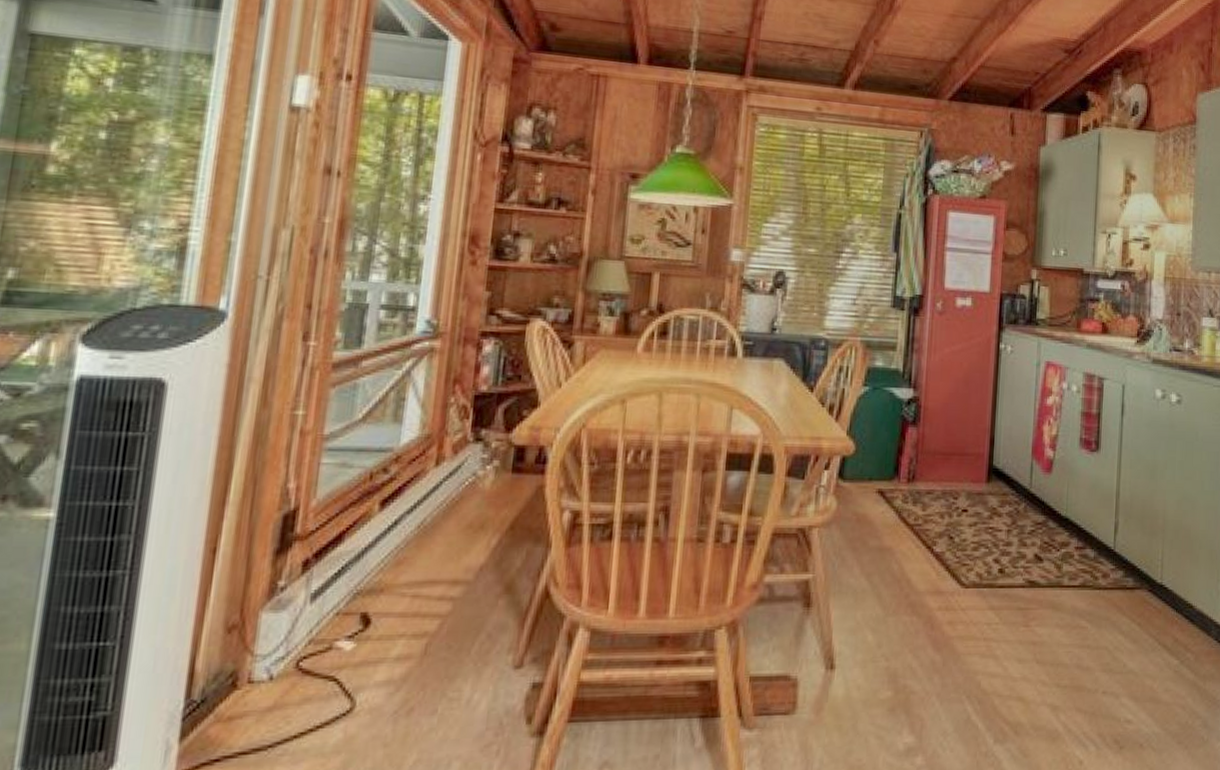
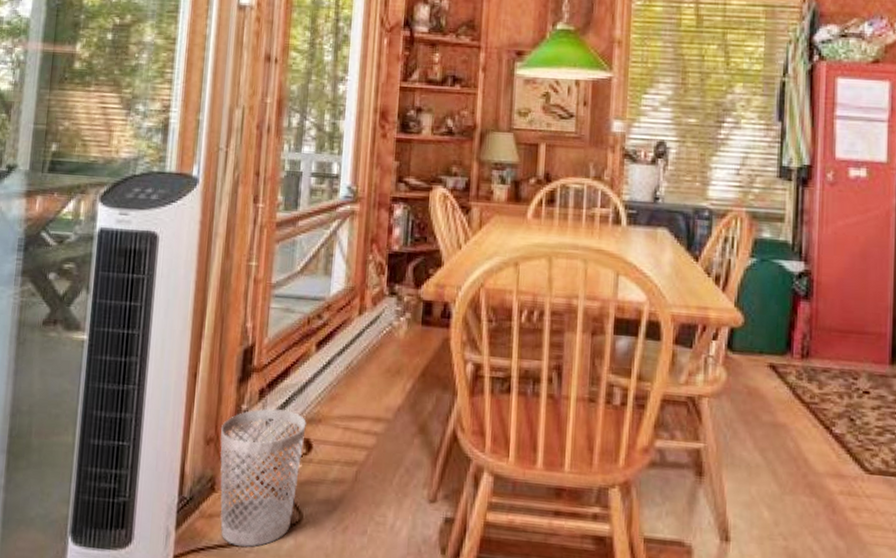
wastebasket: none [243,581,364,750] -> present [220,408,306,548]

